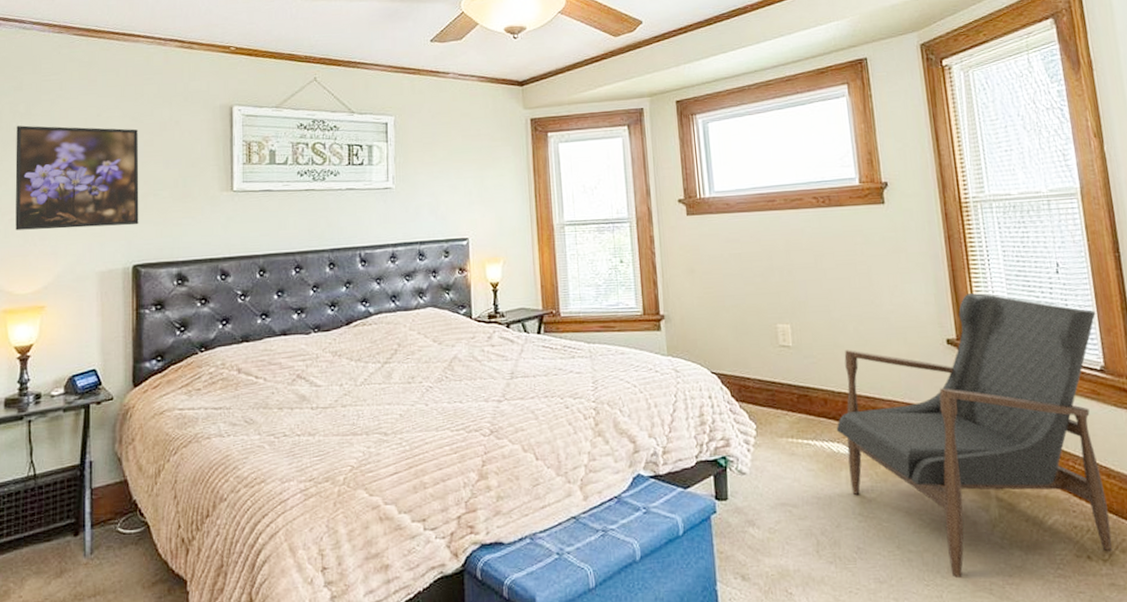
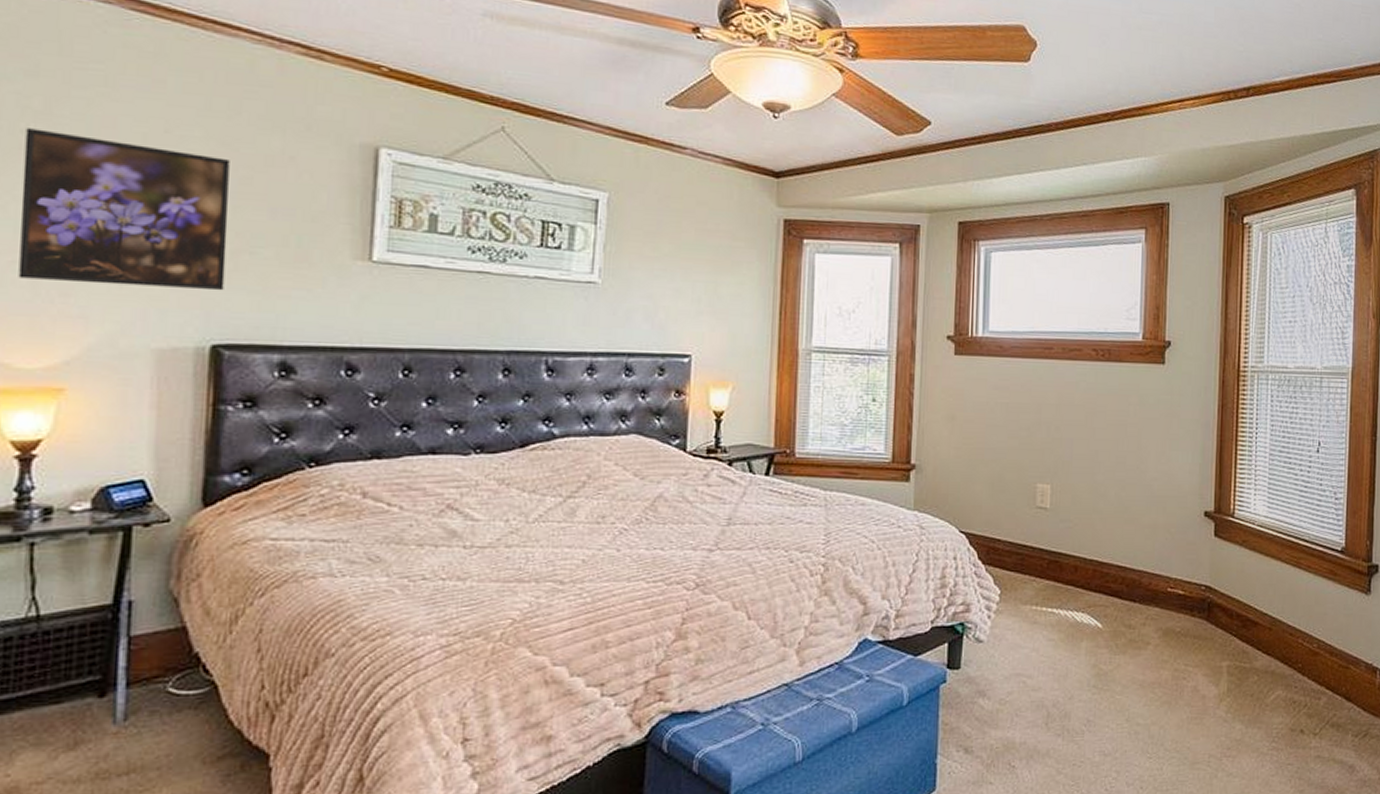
armchair: present [836,293,1112,578] -> none [1082,466,1346,750]

